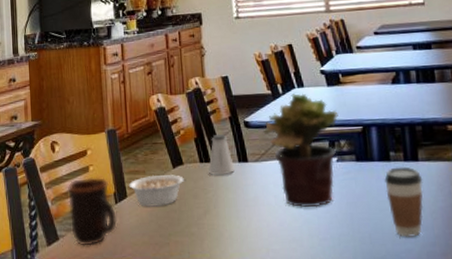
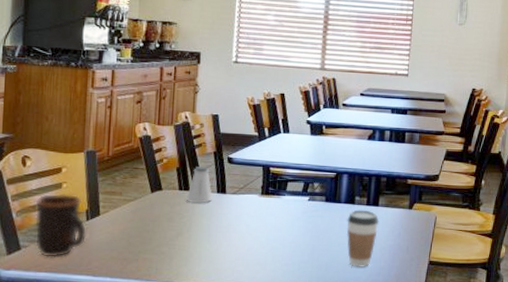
legume: present [128,175,187,207] -> none [102,197,163,226]
potted plant: present [263,93,338,208] -> none [245,138,316,238]

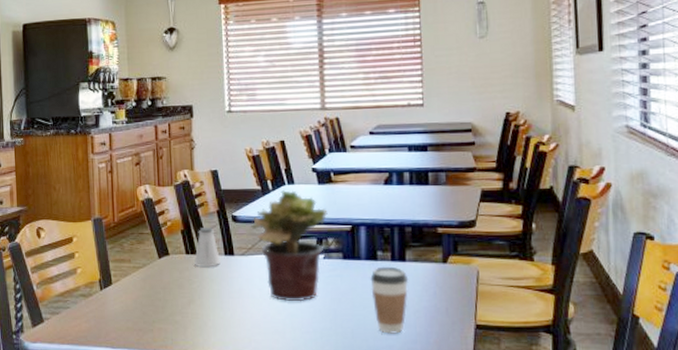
mug: present [35,193,87,257] -> none [52,263,102,329]
potted plant: none [245,138,316,238] -> present [251,190,328,302]

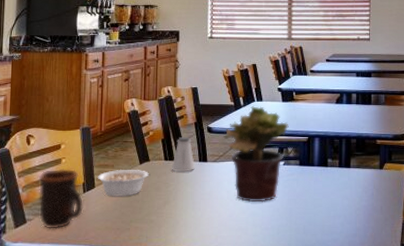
mug: none [52,263,102,329] -> present [38,168,84,229]
legume: none [113,264,172,295] -> present [97,169,151,197]
coffee cup: present [370,266,409,334] -> none [321,172,352,229]

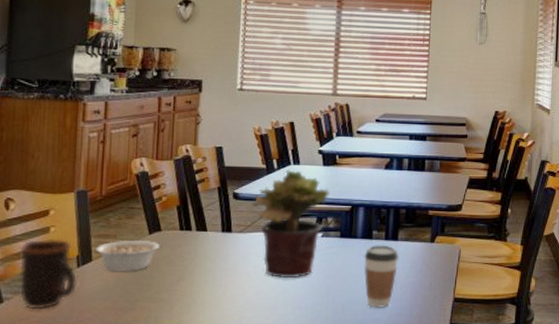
saltshaker: present [172,137,195,172] -> none [188,204,217,243]
coffee cup: none [321,172,352,229] -> present [363,245,399,308]

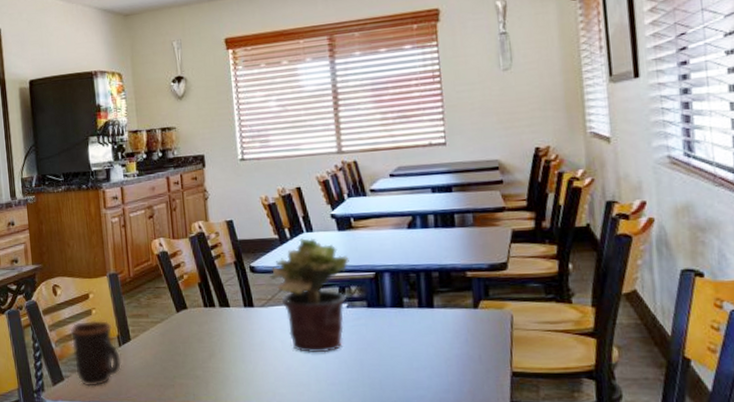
legume: present [95,240,163,272] -> none [131,318,191,350]
coffee cup: present [363,245,399,308] -> none [397,313,438,384]

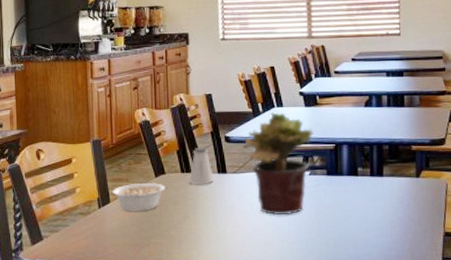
mug: present [70,320,122,387] -> none [51,183,100,246]
legume: none [131,318,191,350] -> present [112,183,168,212]
saltshaker: none [213,279,240,320] -> present [189,148,214,184]

